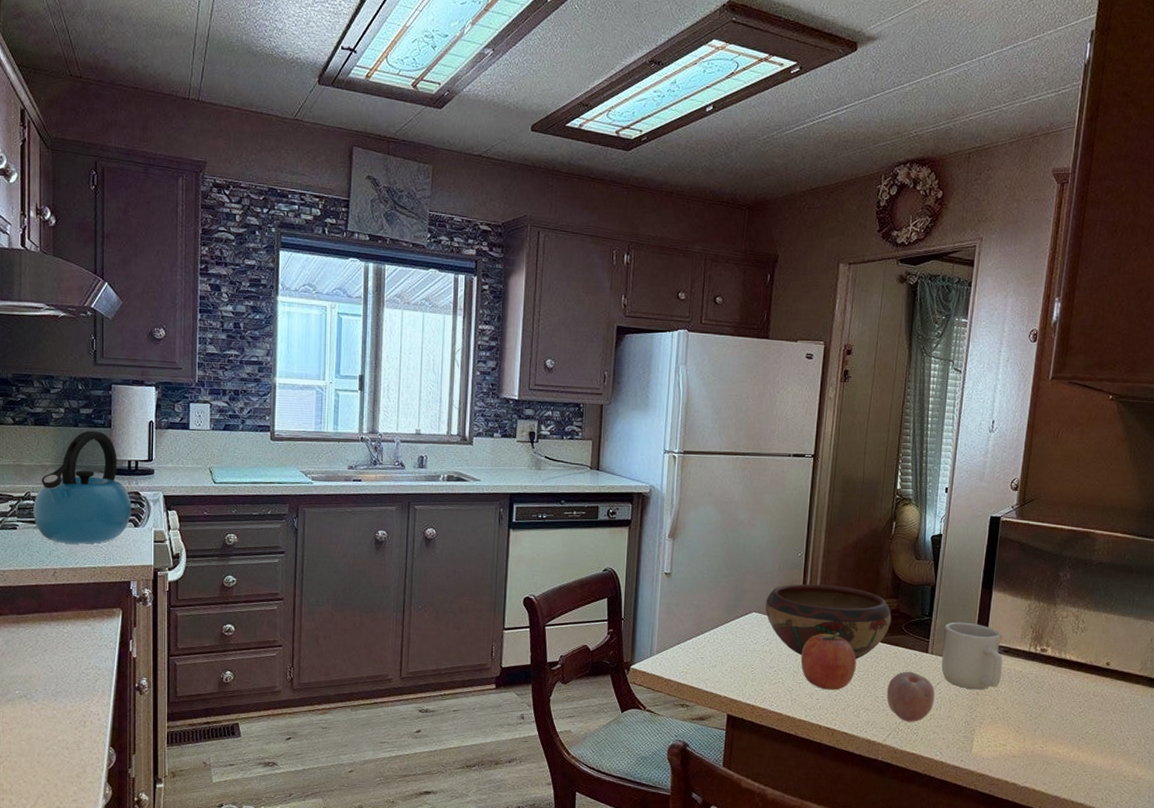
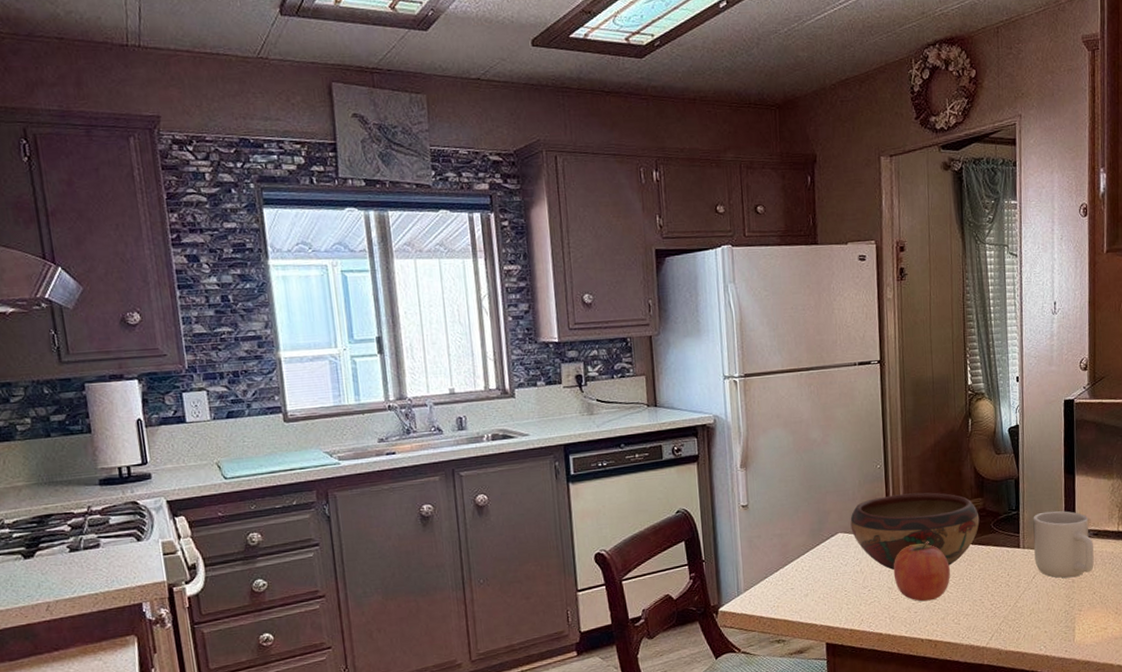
kettle: present [33,430,131,544] -> none [9,438,132,572]
fruit: present [886,671,935,722] -> none [983,569,1032,621]

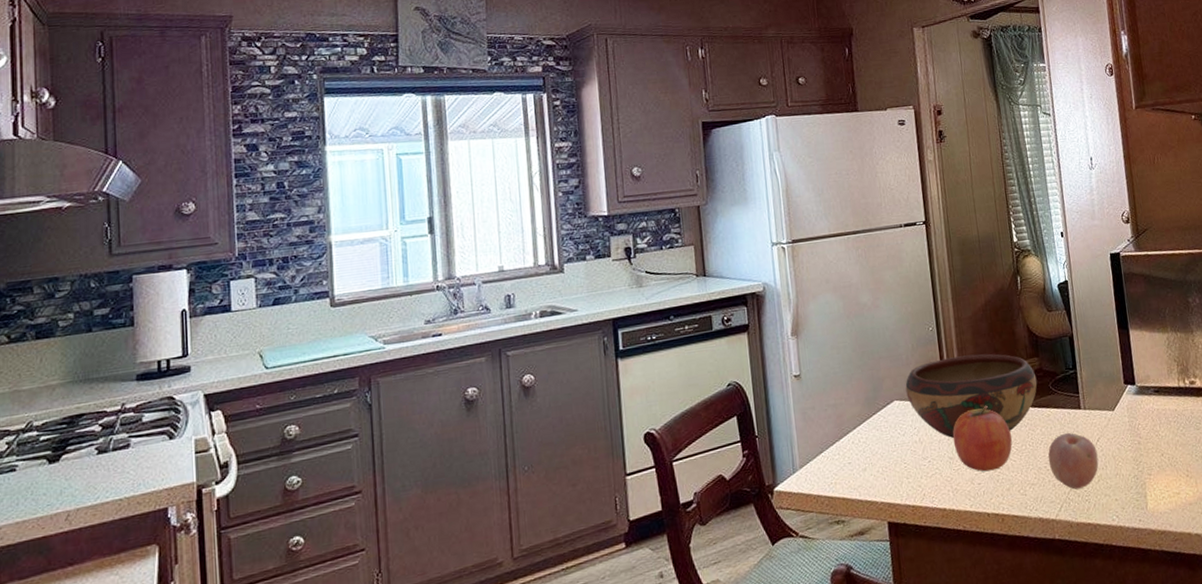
fruit: none [983,569,1032,621] -> present [1048,432,1099,490]
mug: present [1033,510,1094,578] -> none [1091,367,1159,440]

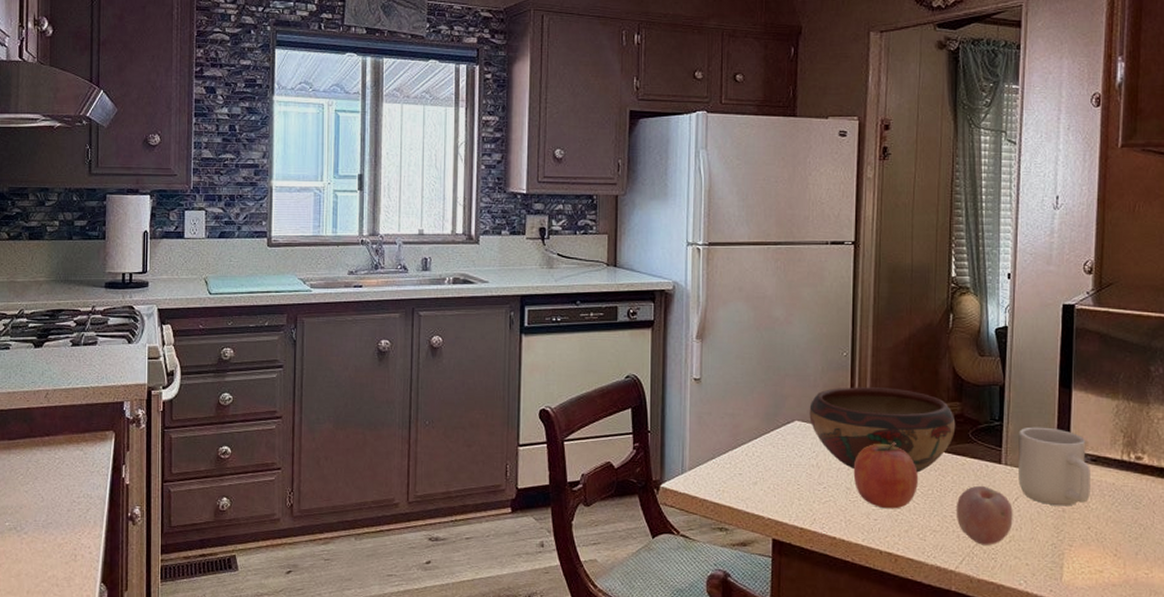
mug: none [1091,367,1159,440] -> present [1018,426,1090,506]

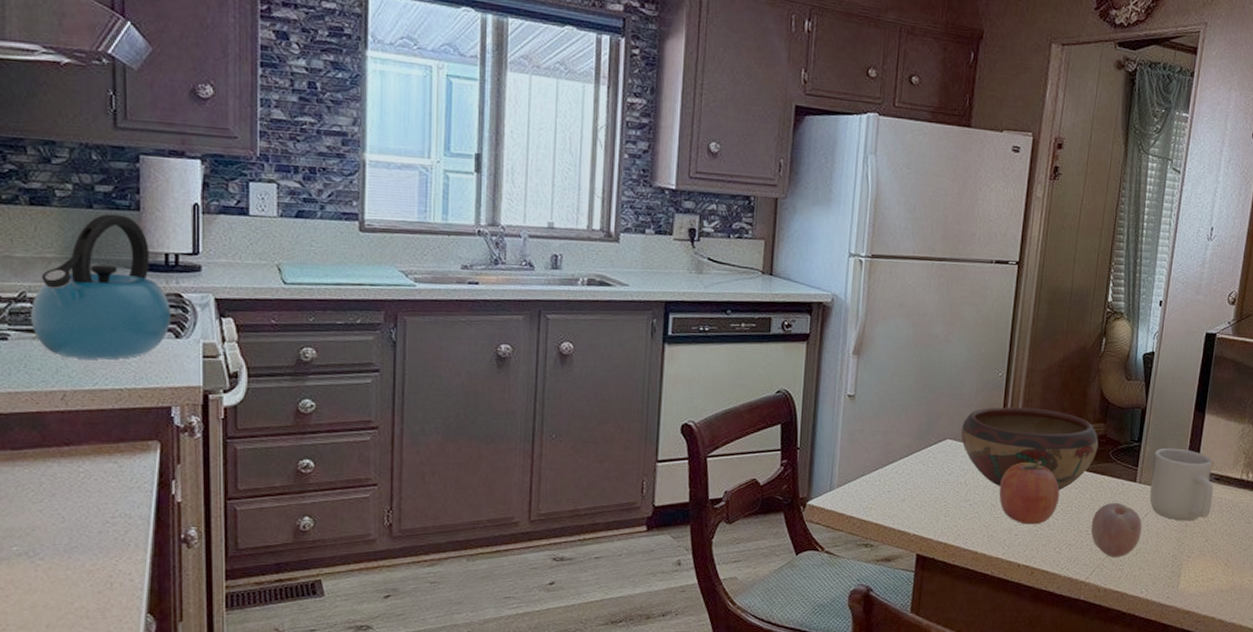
kettle: none [26,243,125,363] -> present [31,213,171,360]

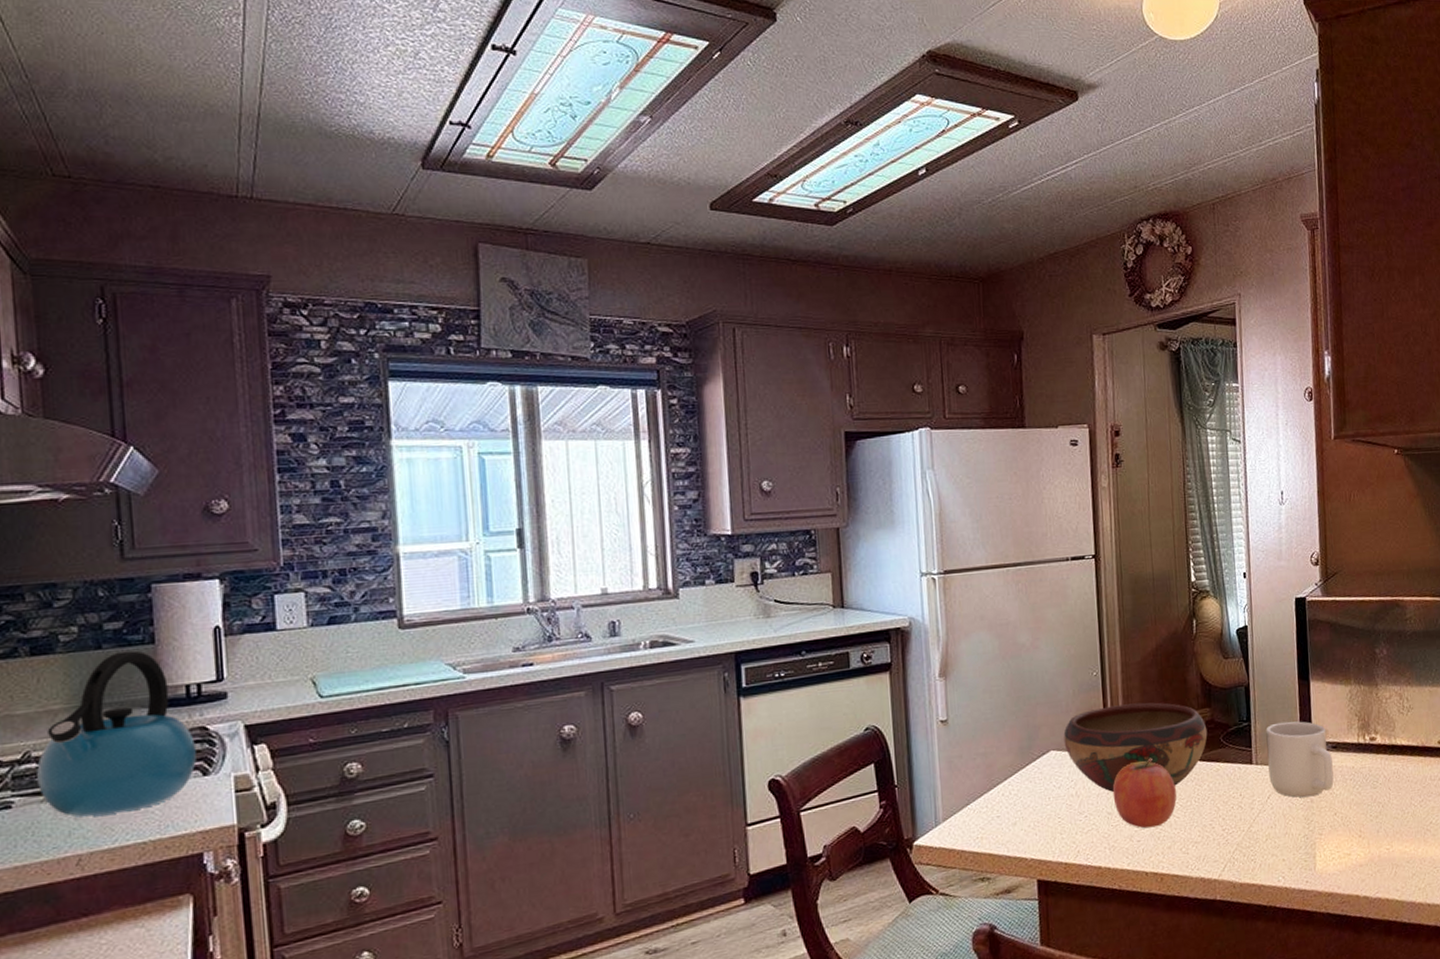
fruit: present [1090,502,1142,558] -> none [1214,788,1268,849]

